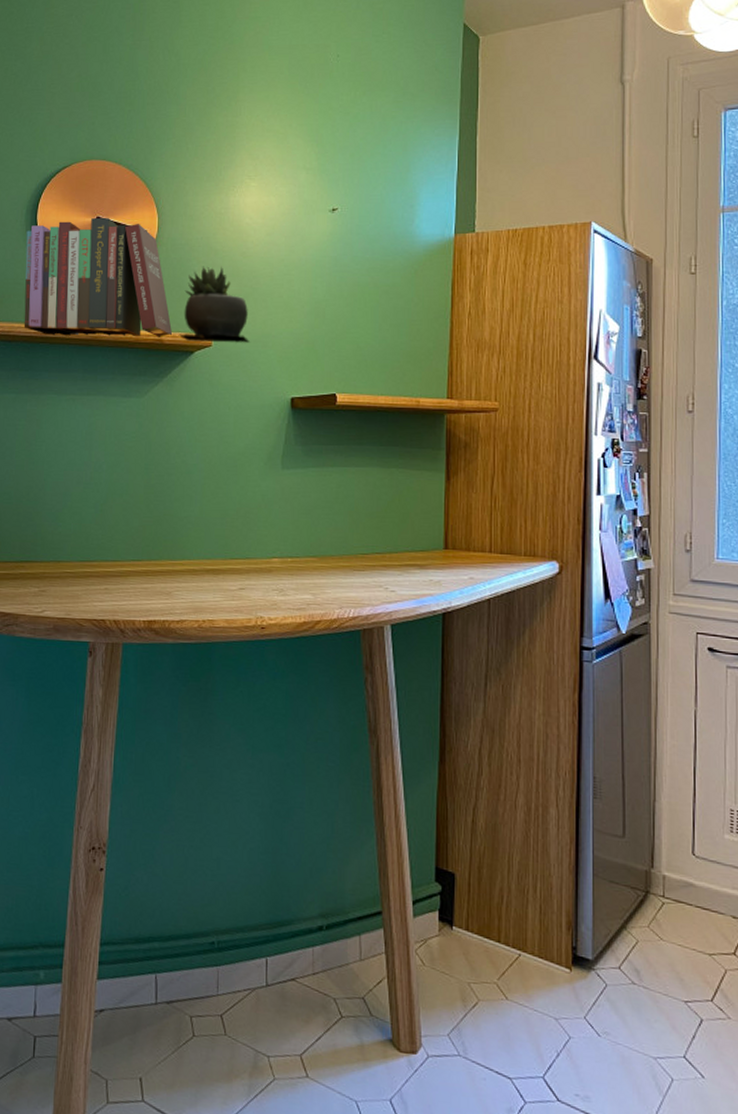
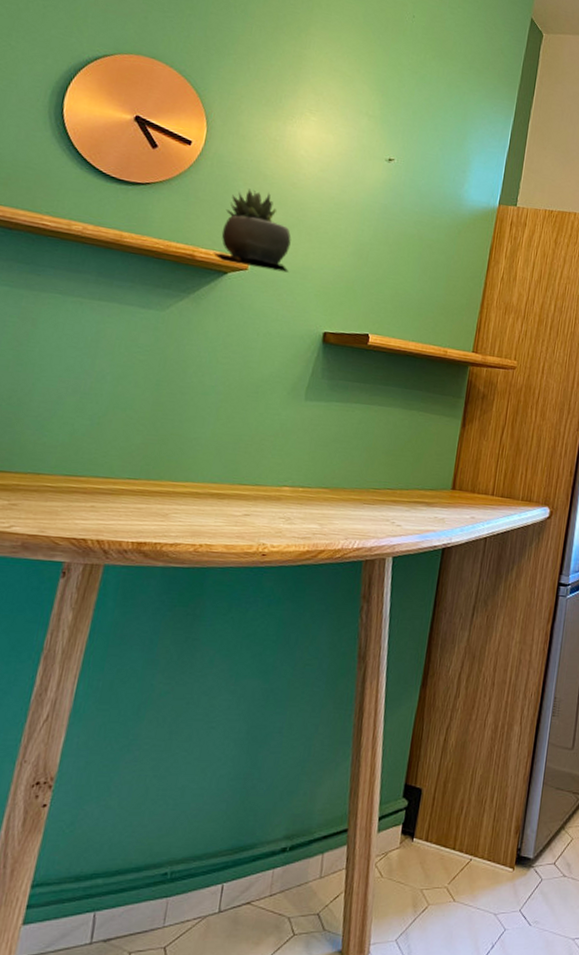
books: present [23,218,173,337] -> none [30,109,207,253]

